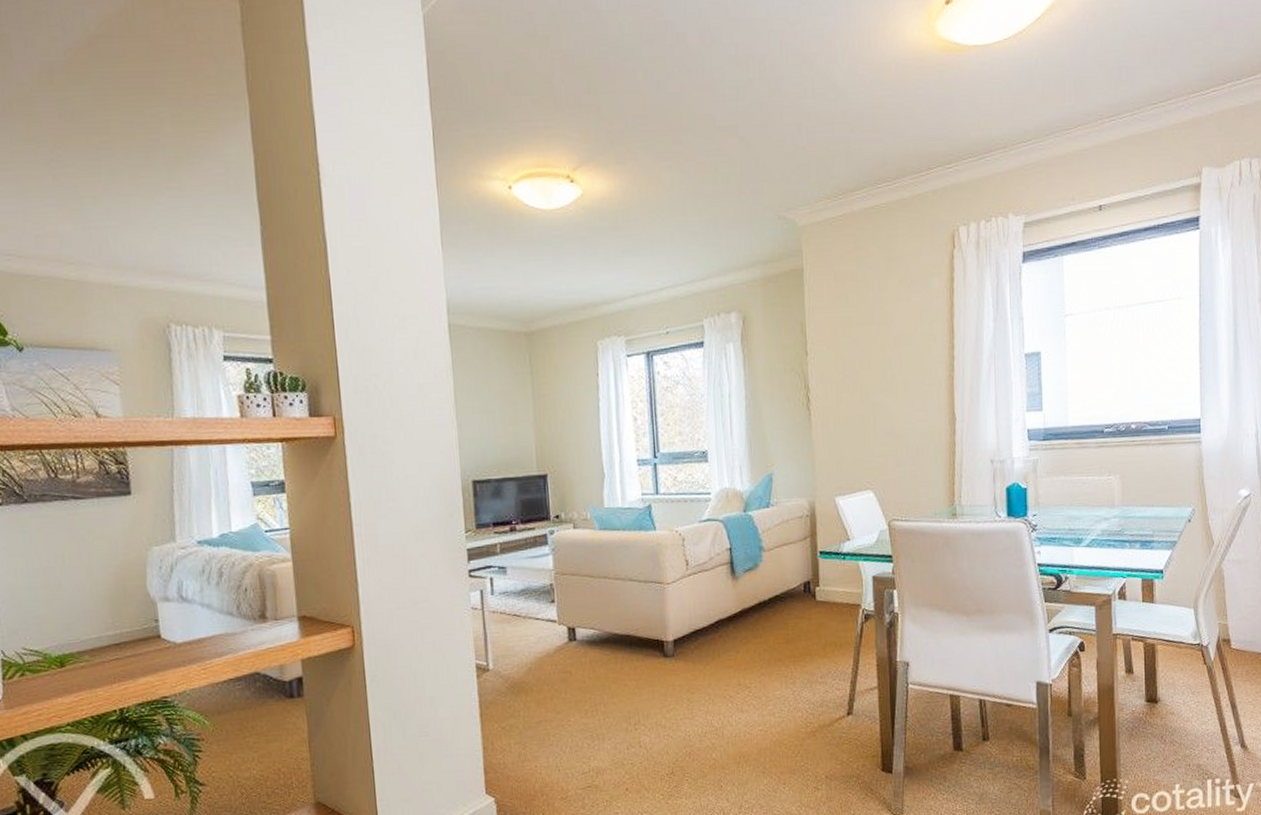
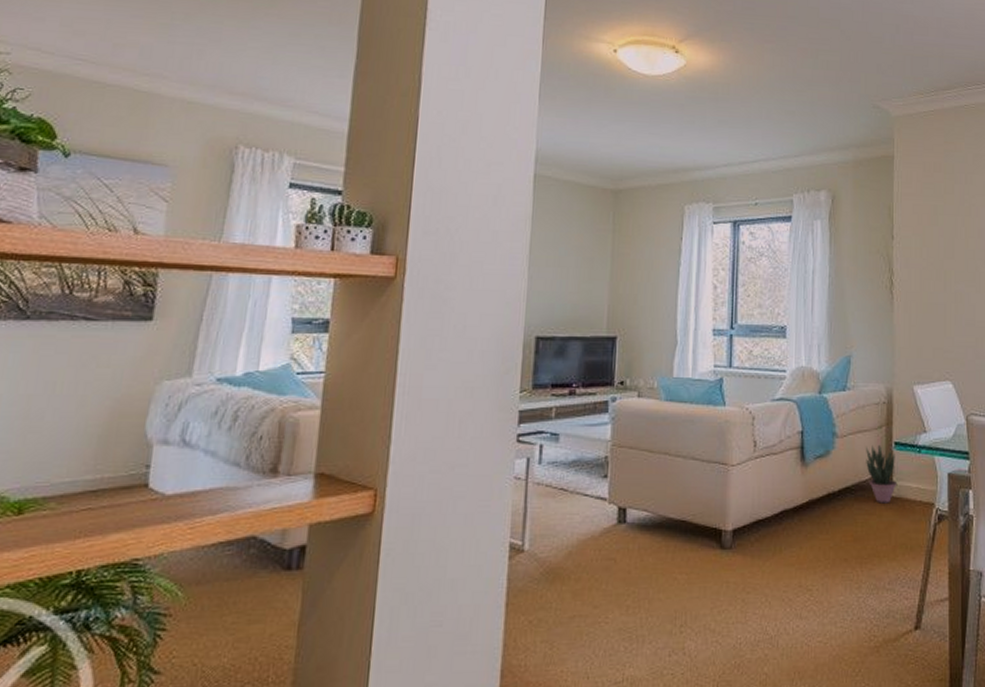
potted plant: none [792,555,825,608] -> present [866,444,898,504]

